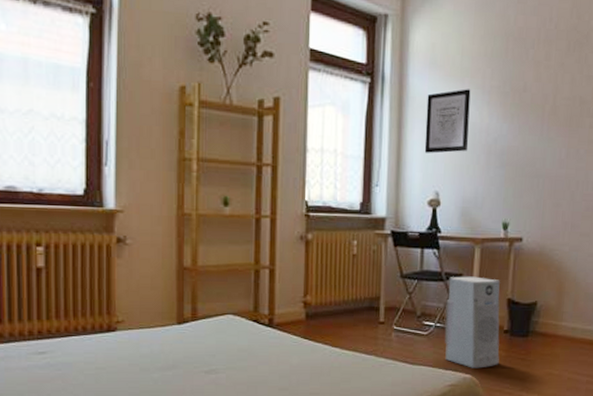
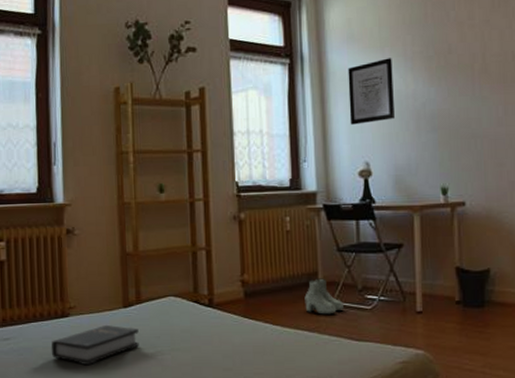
hardback book: none [94,341,193,383] -> present [51,324,139,366]
boots: none [365,303,402,339] -> present [304,278,344,315]
air purifier: present [444,276,500,368] -> none [388,245,454,343]

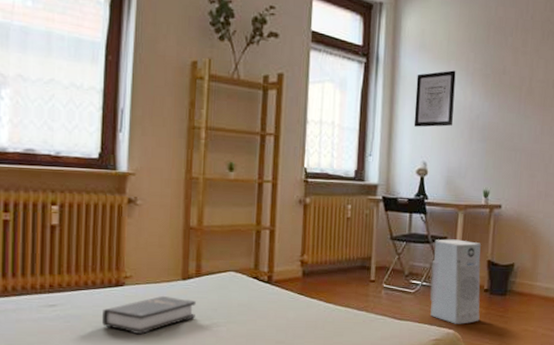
boots: present [304,278,344,315] -> none [357,262,391,296]
air purifier: none [388,245,454,343] -> present [430,239,481,324]

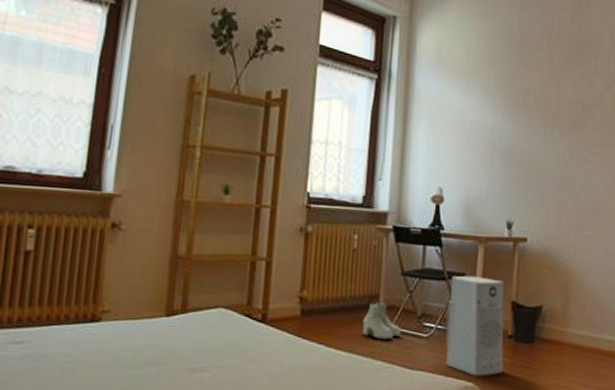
hardback book: present [101,295,196,335] -> none [72,333,180,379]
boots: none [357,262,391,296] -> present [362,301,401,340]
wall art: present [414,70,456,127] -> none [428,88,476,150]

